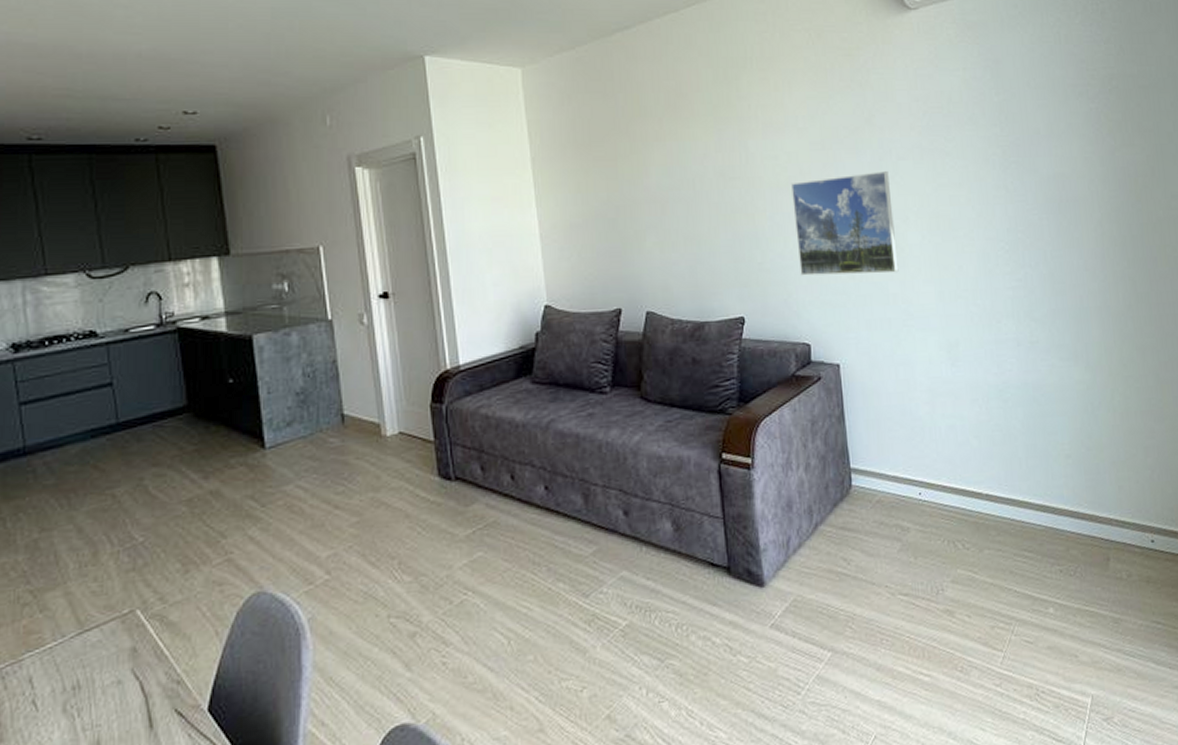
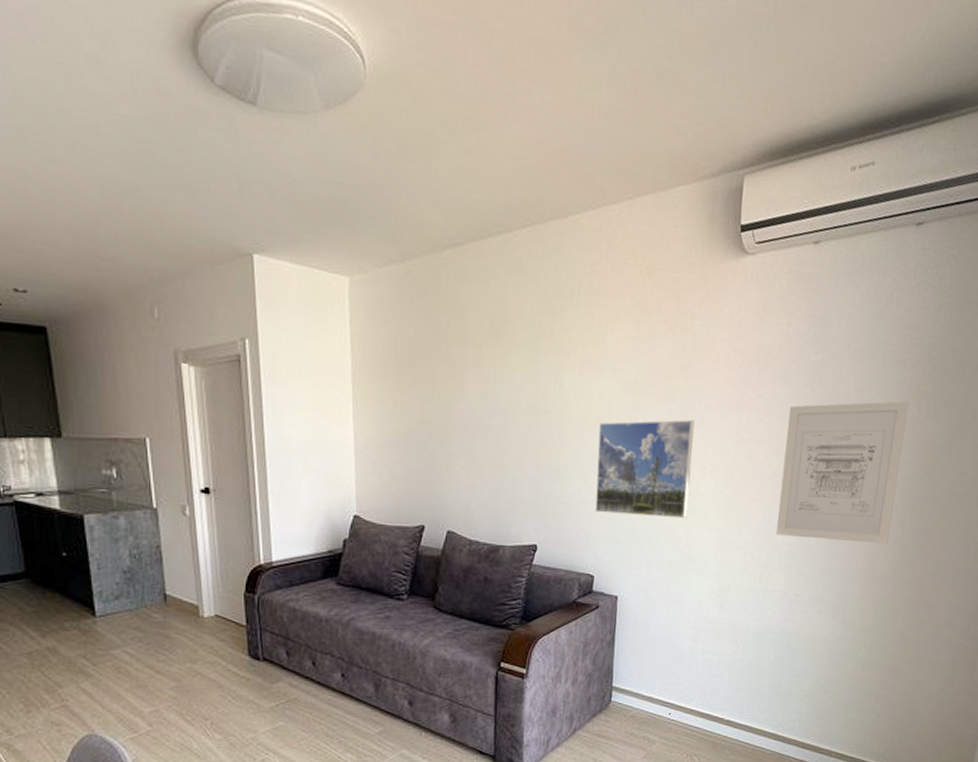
wall art: none [982,131,1115,280] -> present [776,401,910,544]

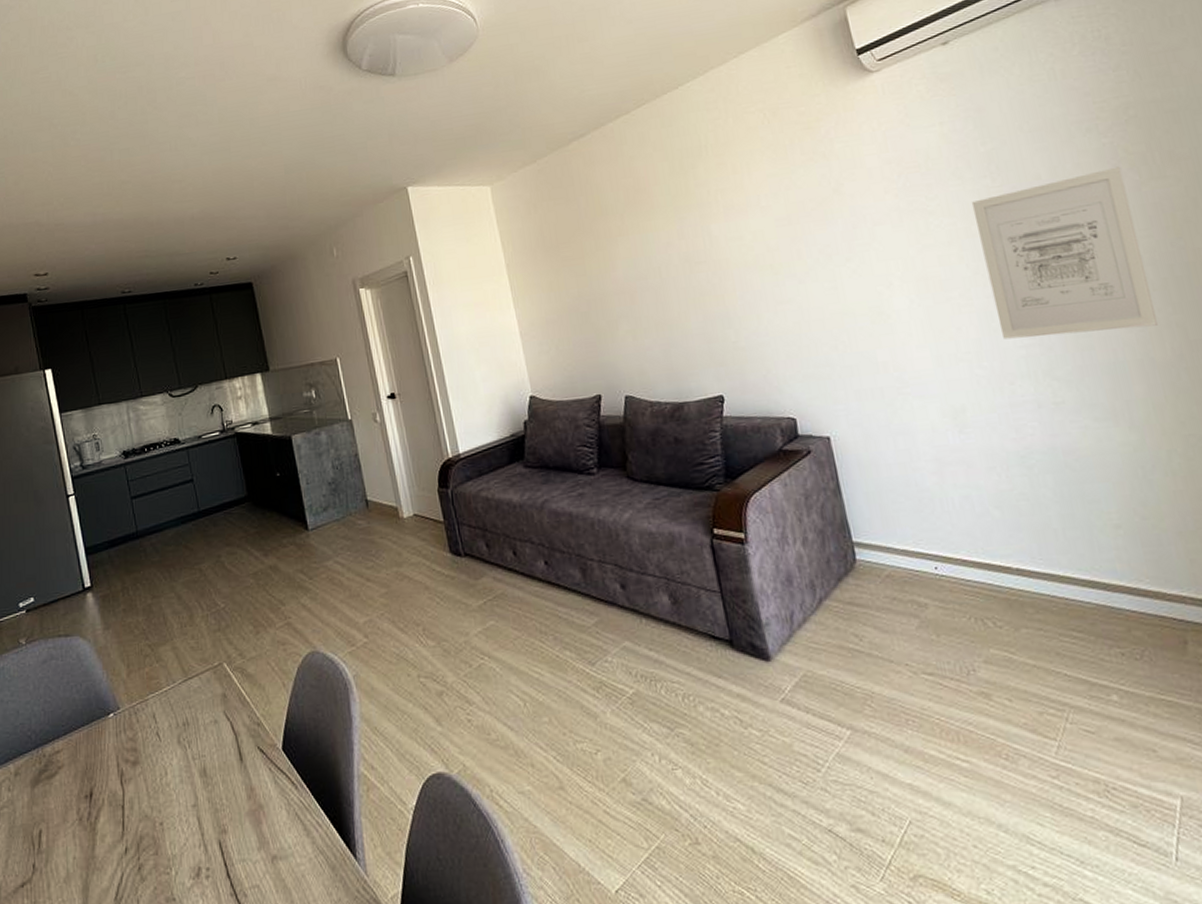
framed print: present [595,419,695,519] -> none [759,238,887,351]

